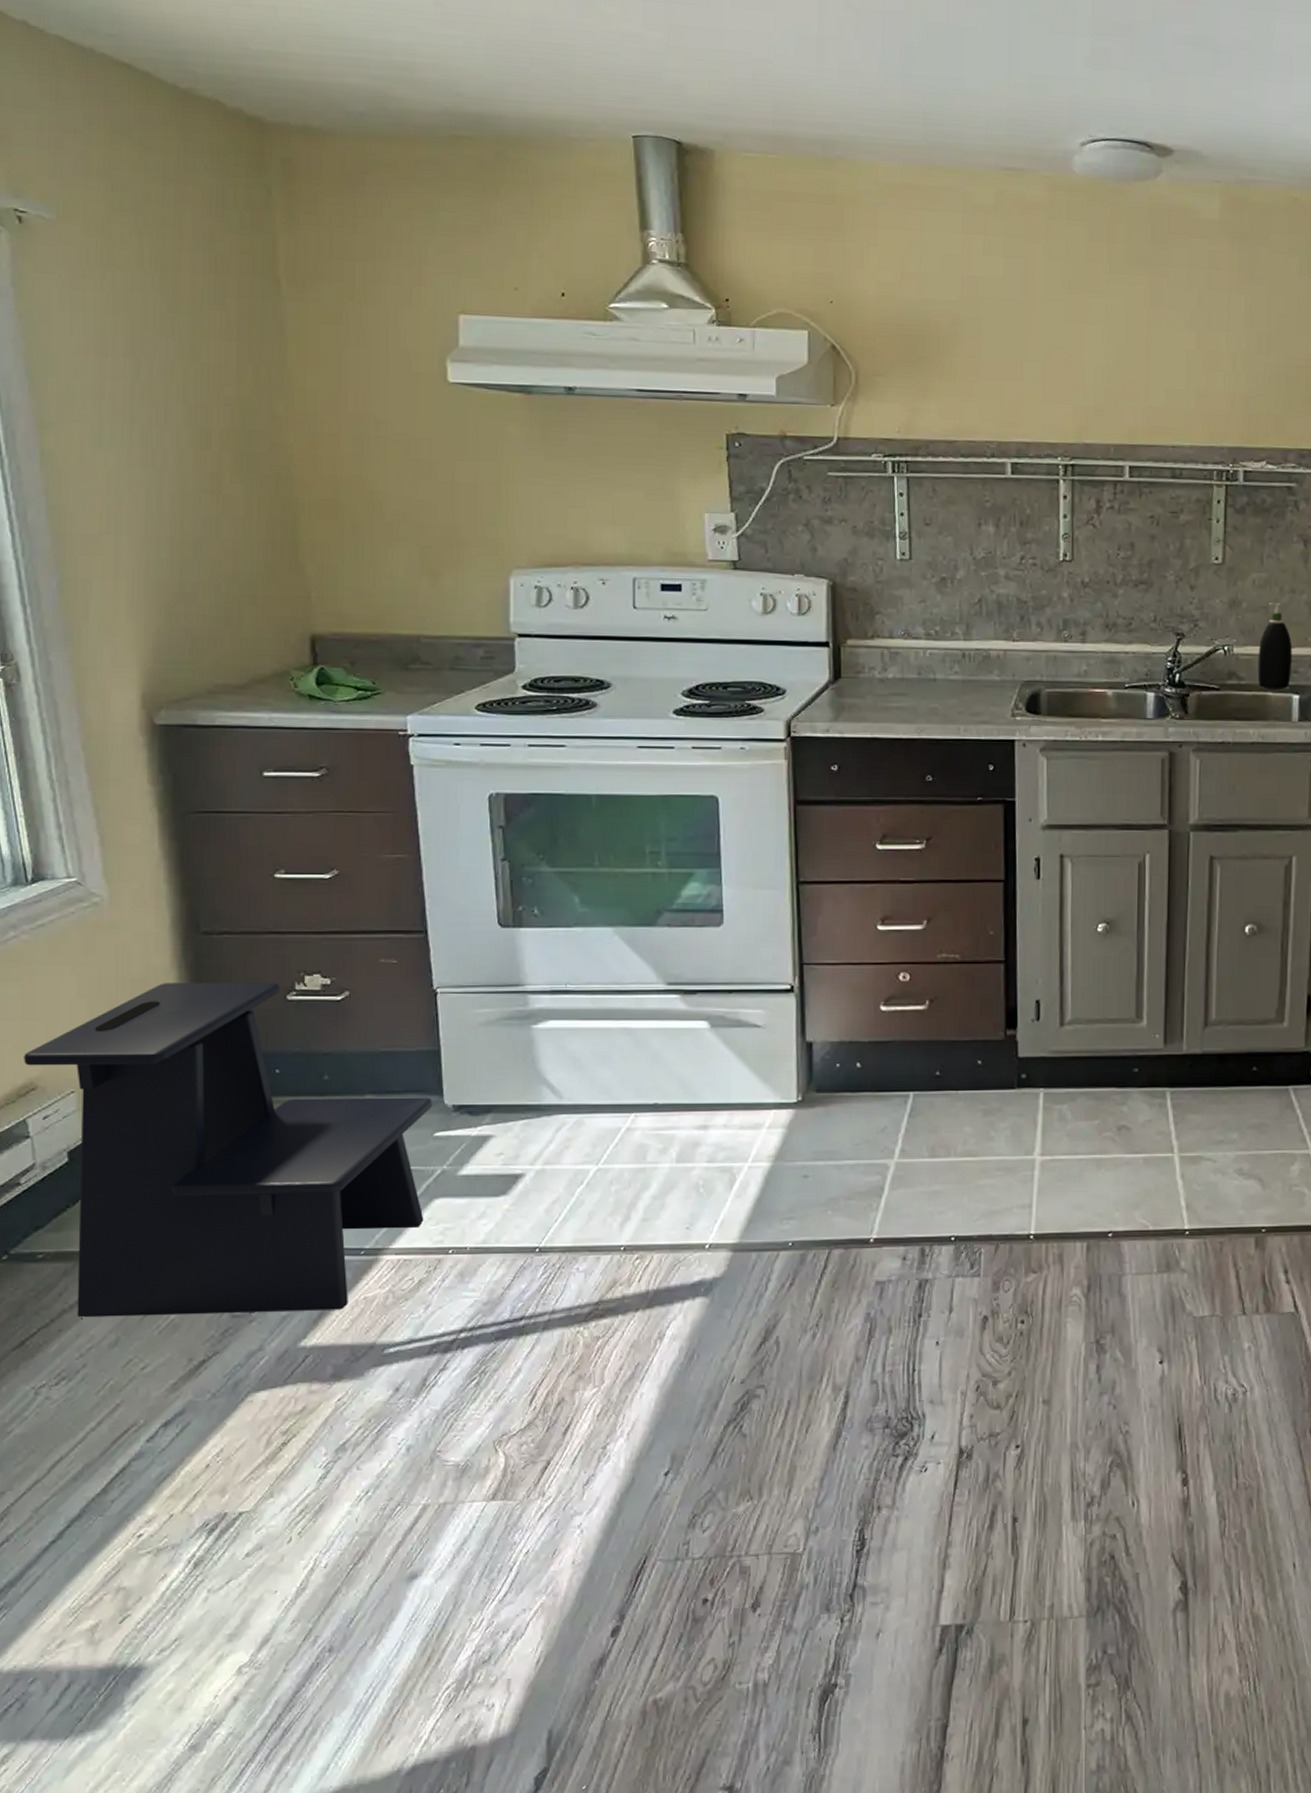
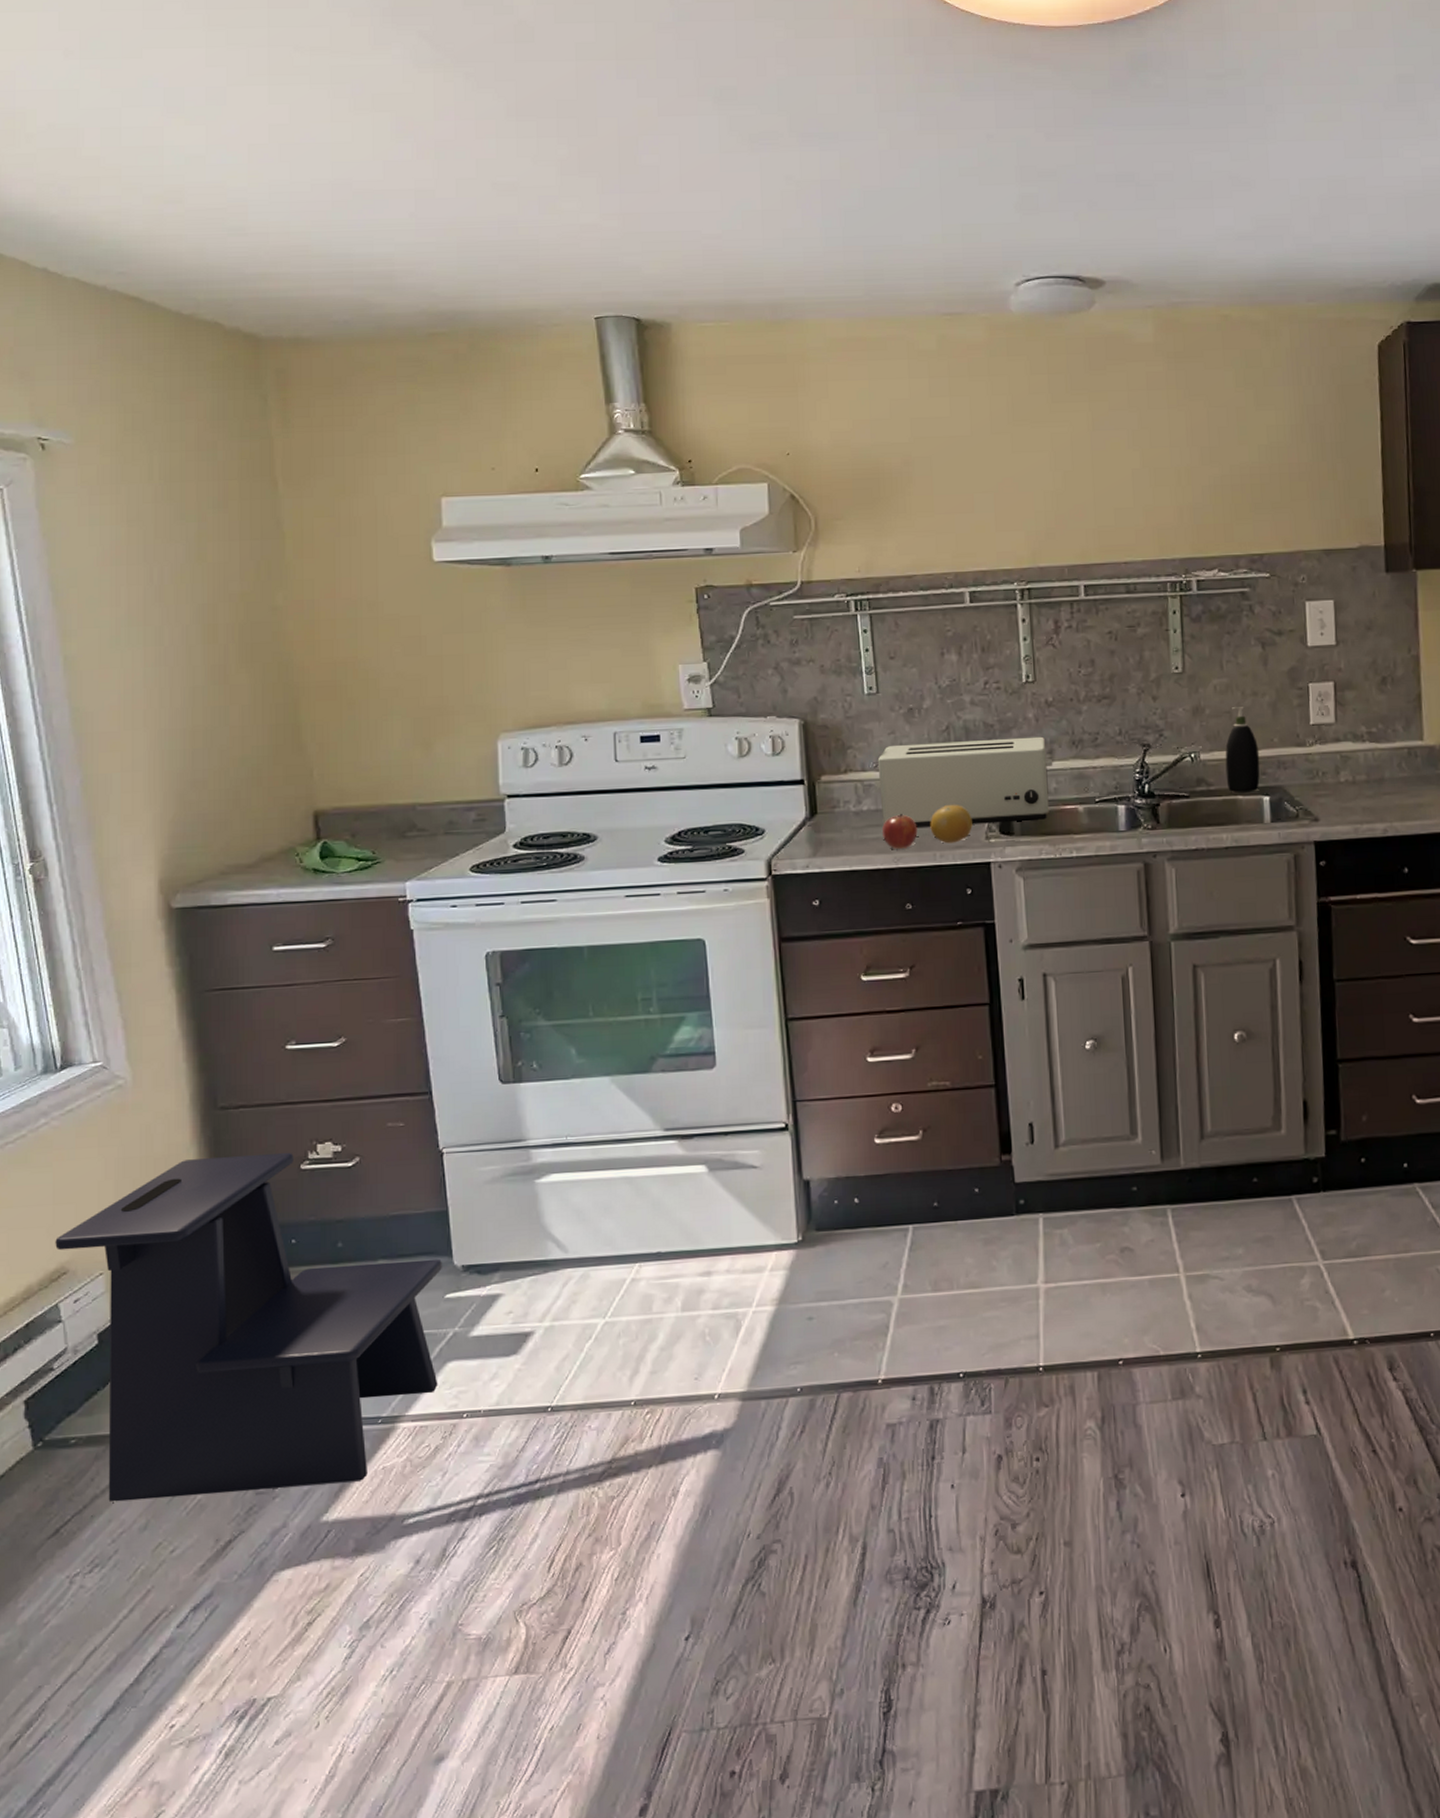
toaster: none [906,614,1085,702] -> present [877,736,1053,827]
fruit: none [907,683,943,720] -> present [882,813,918,849]
fruit: none [956,679,999,718] -> present [930,805,972,844]

